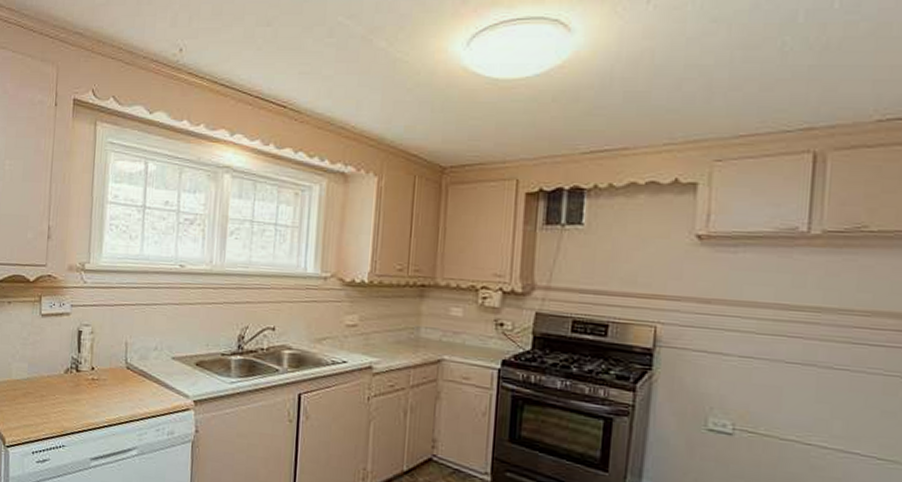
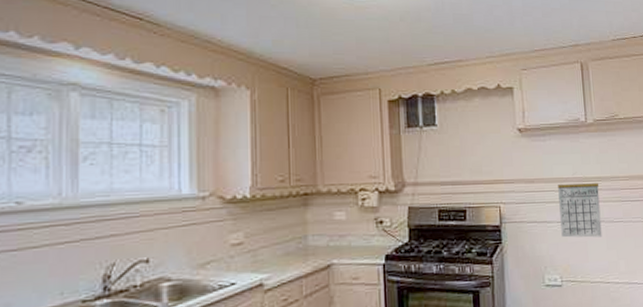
calendar: none [742,310,815,385] -> present [558,183,602,238]

